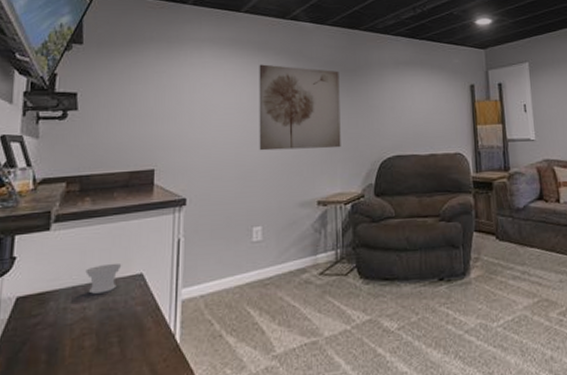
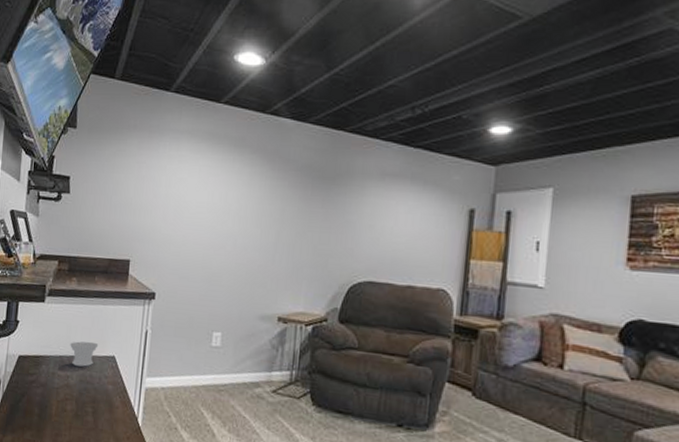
wall art: present [259,64,341,151] -> none [226,162,316,264]

